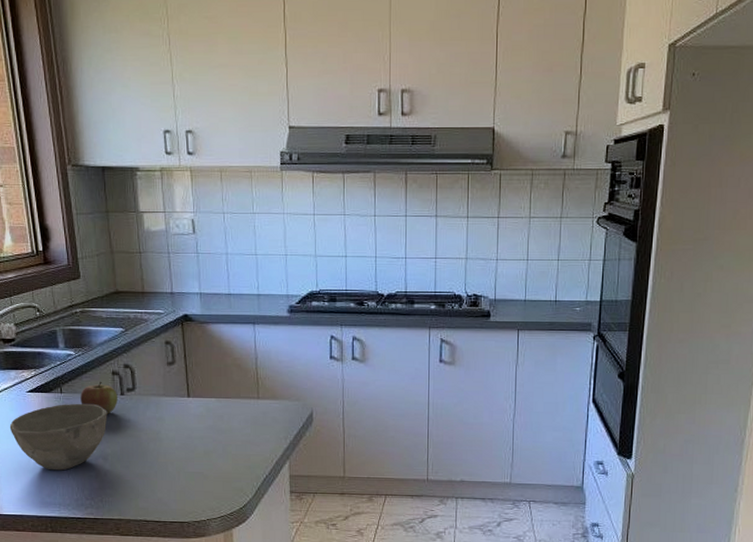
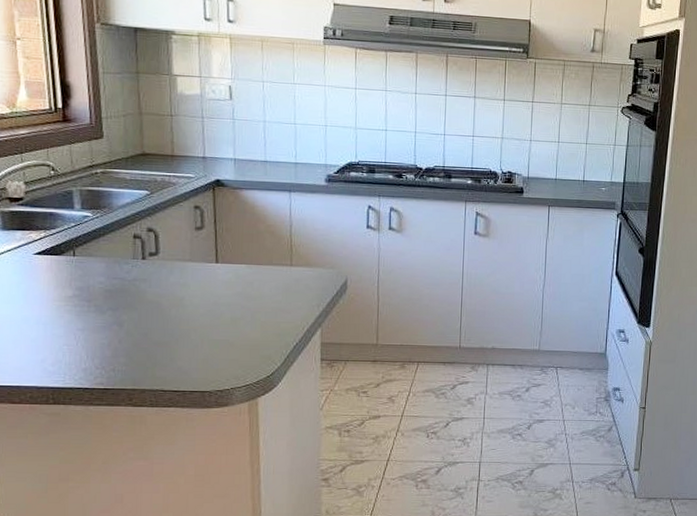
bowl: present [9,404,108,471] -> none [10,267,126,338]
apple: present [80,381,118,414] -> none [96,244,138,279]

